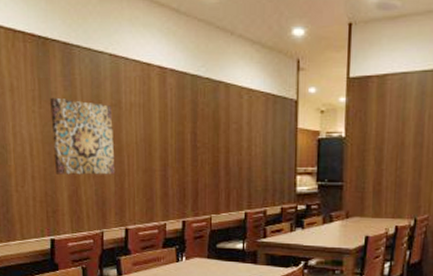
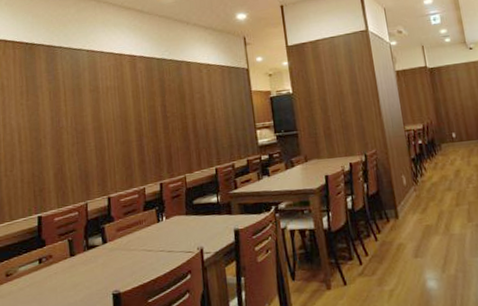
wall art: present [50,97,116,175] -> none [36,90,96,156]

